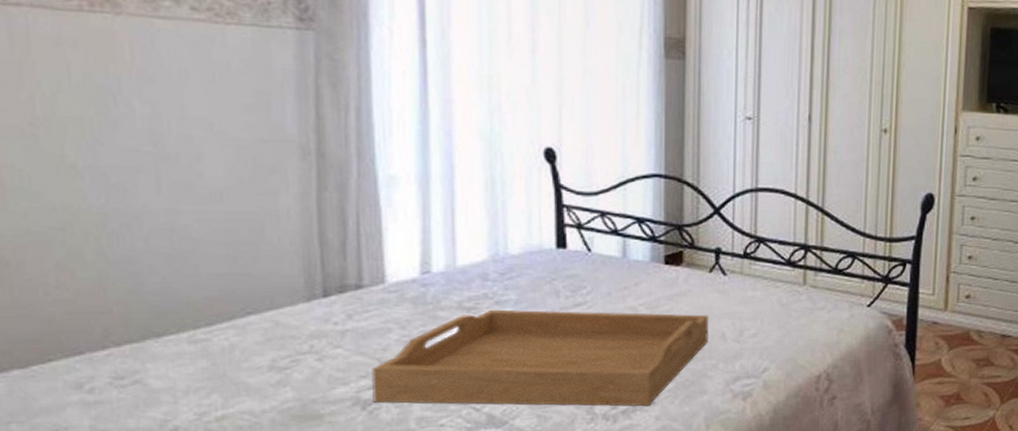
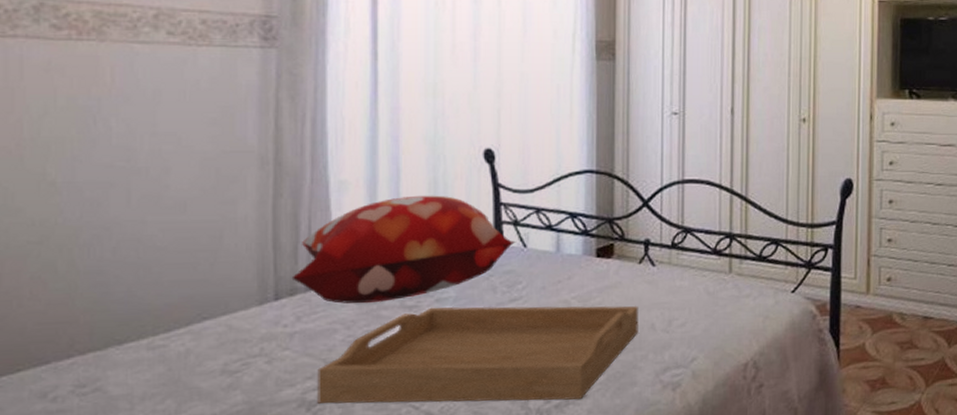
decorative pillow: none [340,194,580,304] -> present [291,195,516,304]

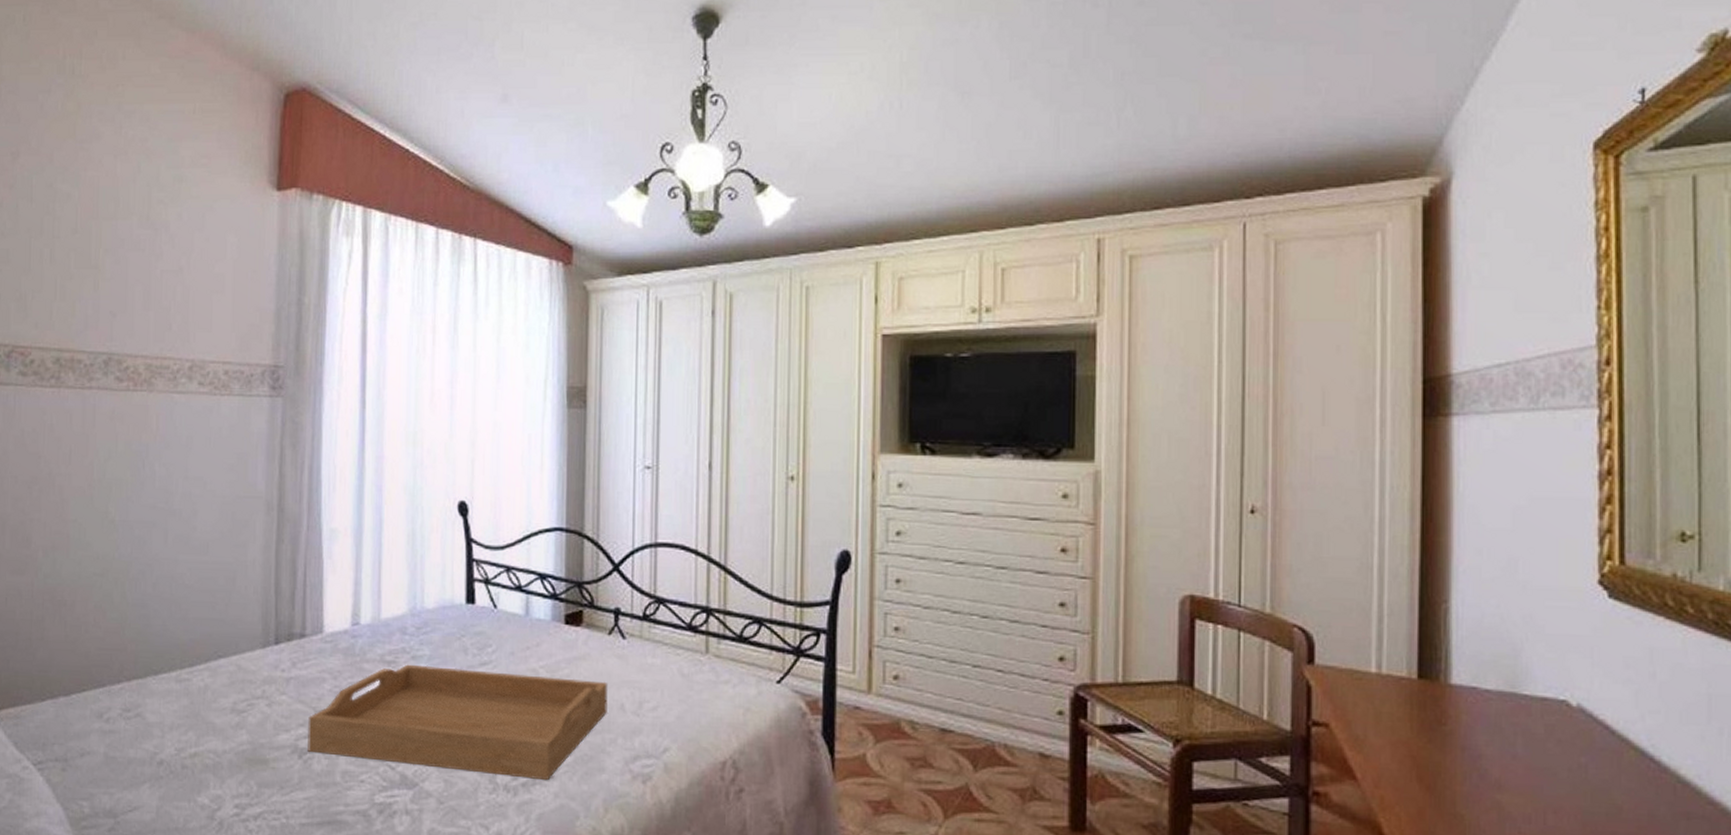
decorative pillow: present [291,195,516,304] -> none [289,547,487,655]

